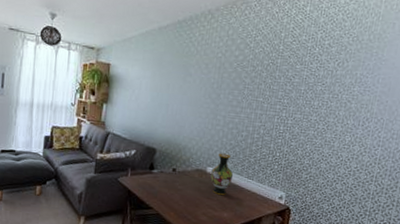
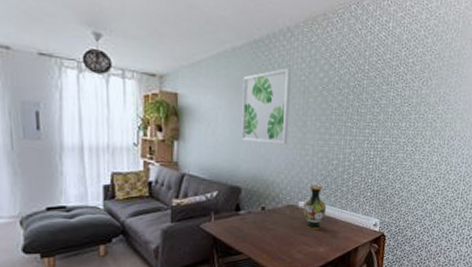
wall art: none [160,45,210,114] -> present [241,68,292,144]

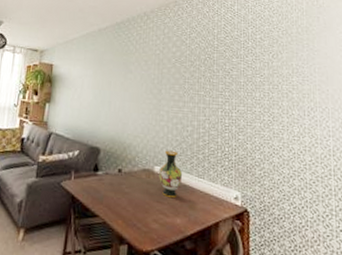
wall art: present [241,68,292,144] -> none [102,44,148,110]

